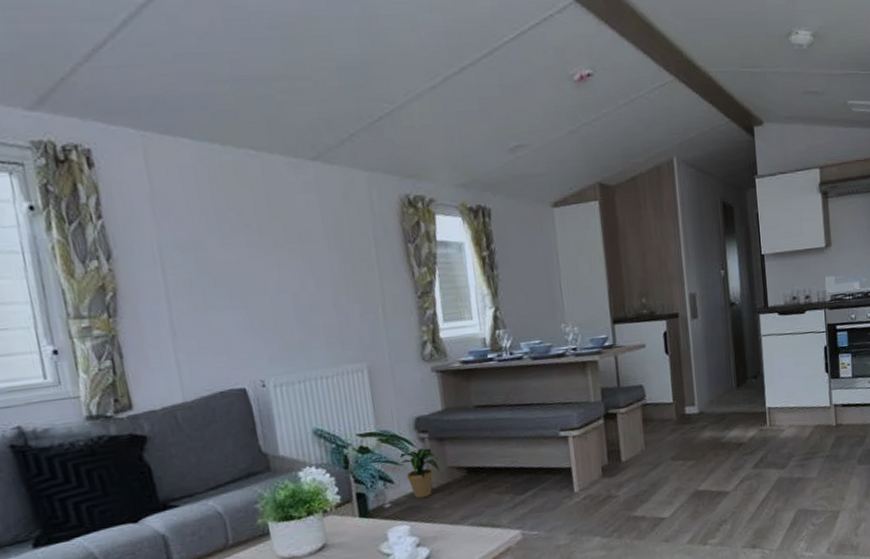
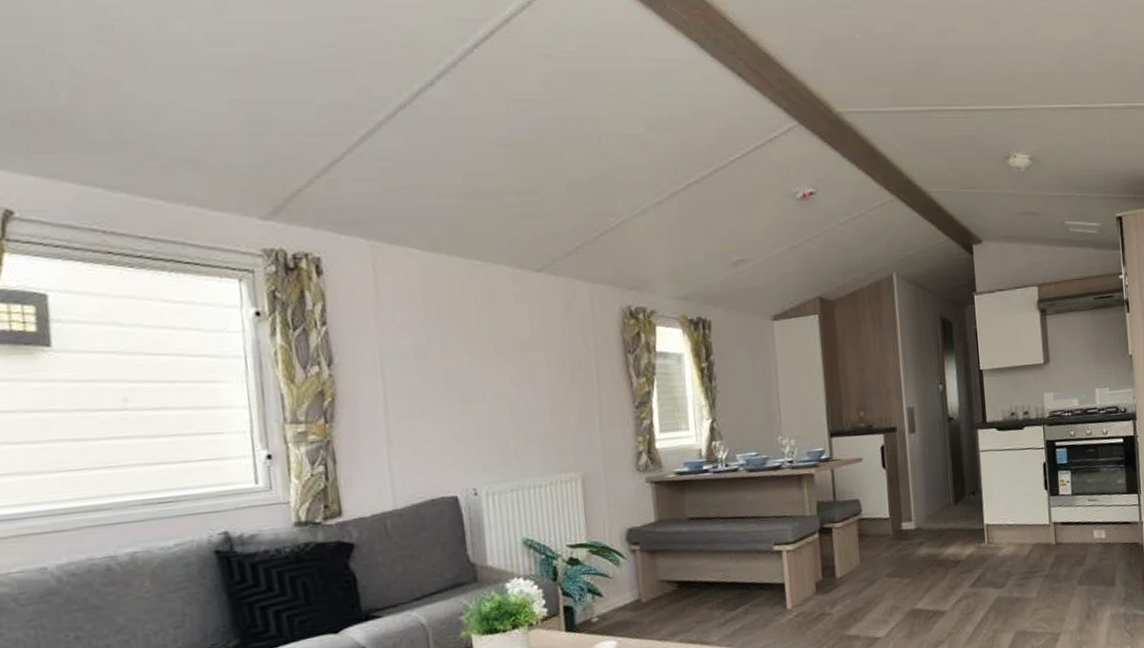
potted plant: present [392,448,440,498] -> none [601,560,650,612]

